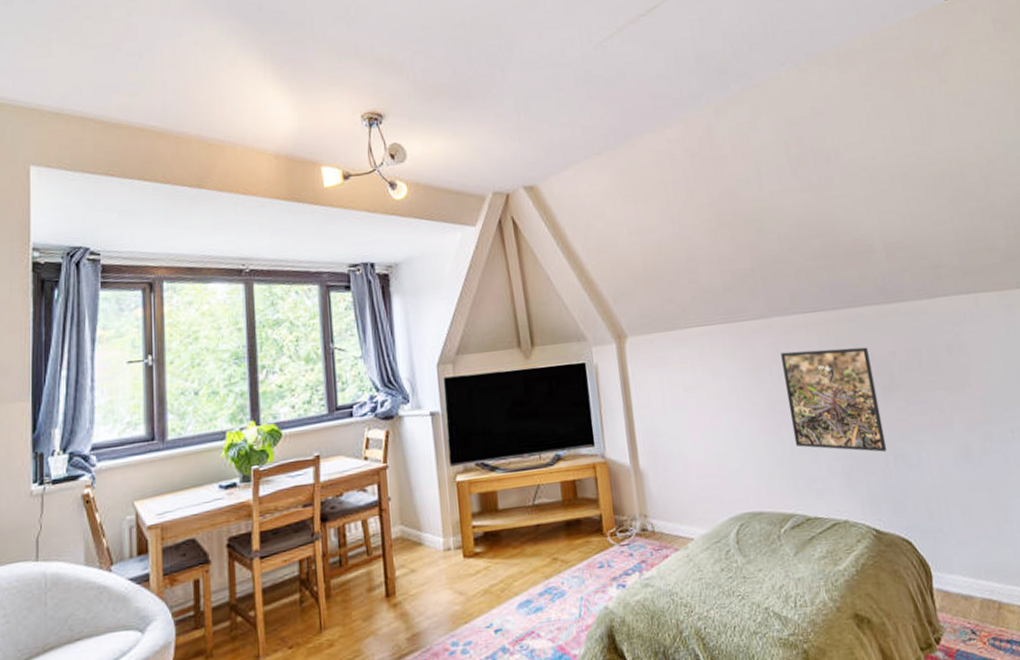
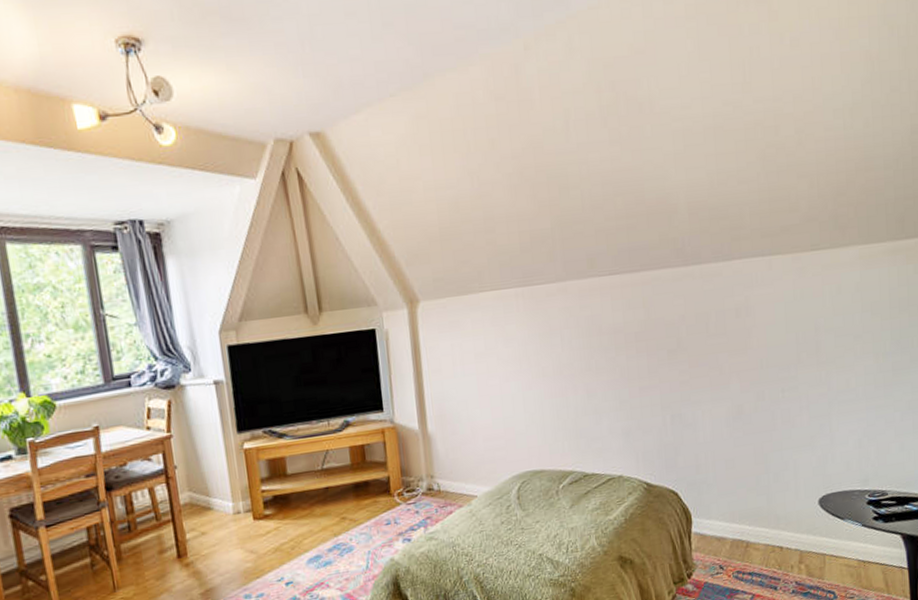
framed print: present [781,347,887,452] -> none [573,311,666,413]

